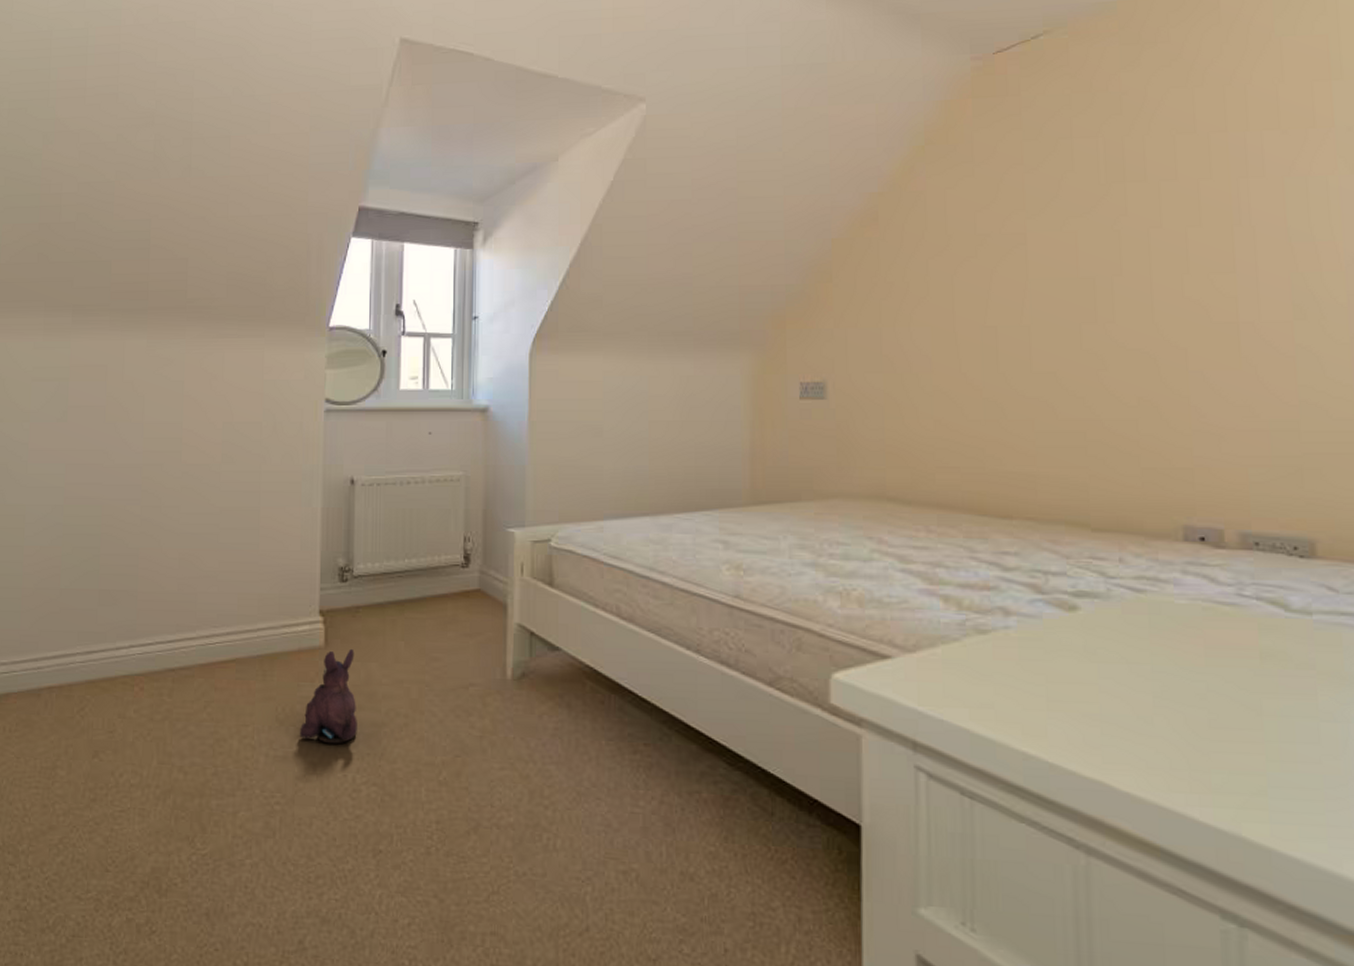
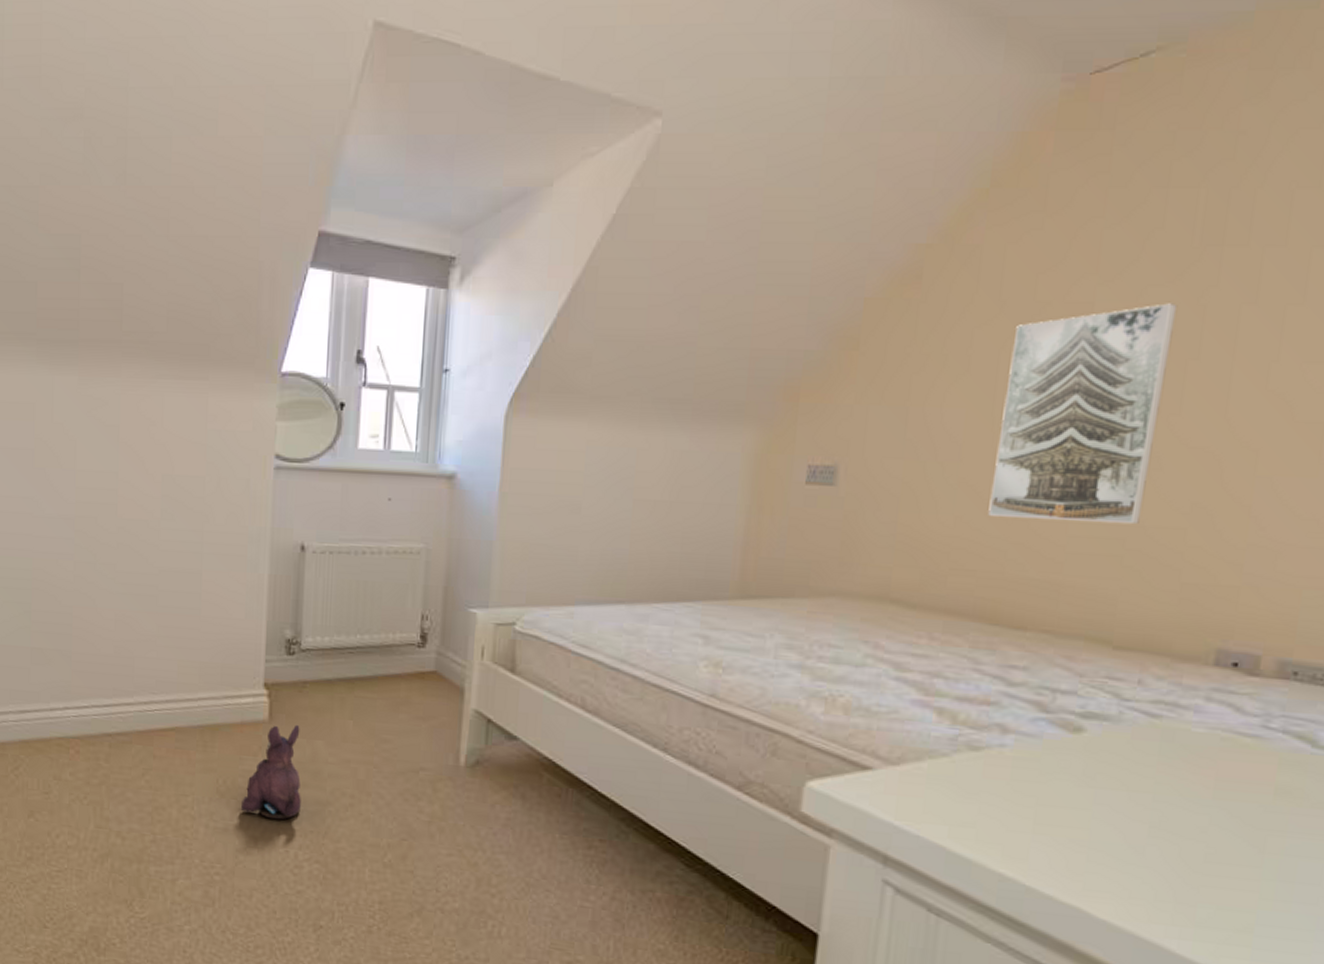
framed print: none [962,230,1097,419] -> present [988,303,1178,525]

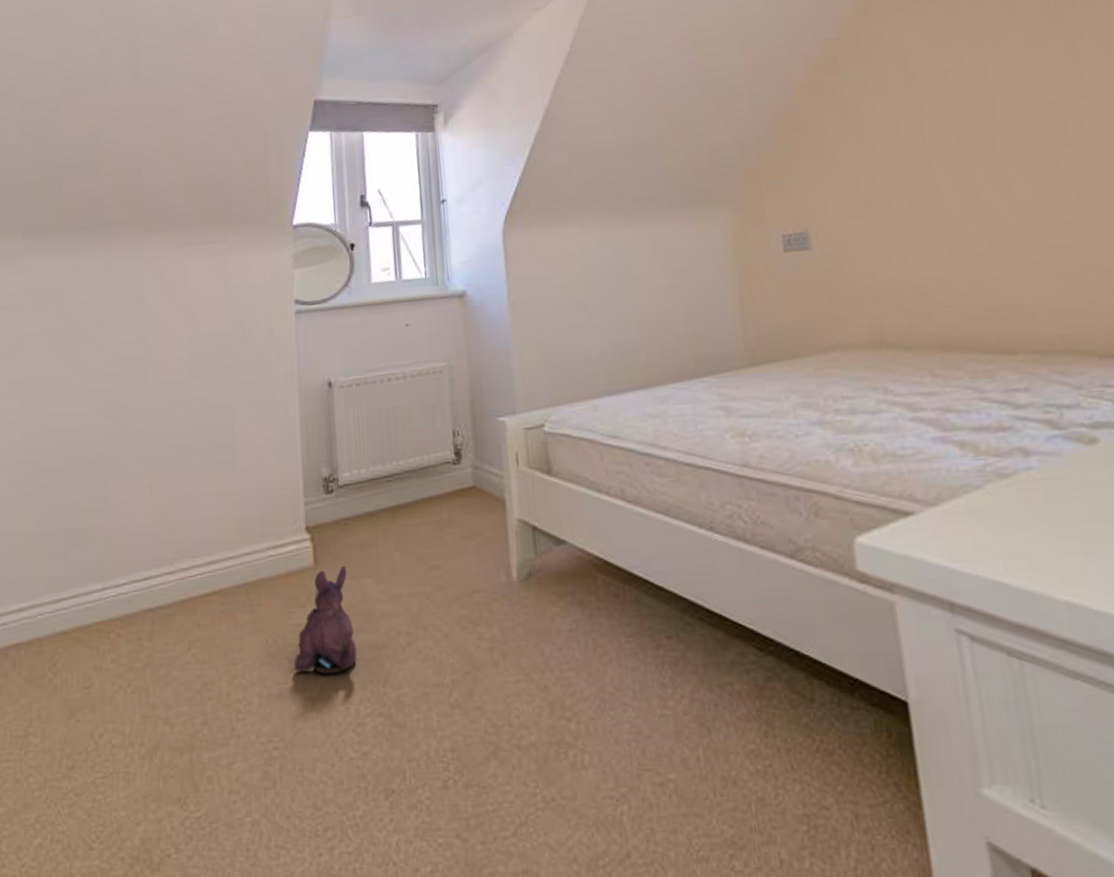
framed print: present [988,303,1178,525] -> none [928,56,1084,255]

